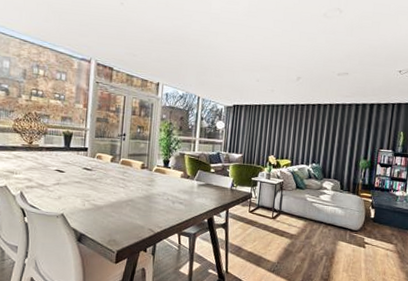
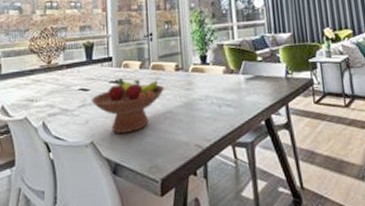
fruit bowl: none [65,166,129,212] -> present [91,77,164,133]

